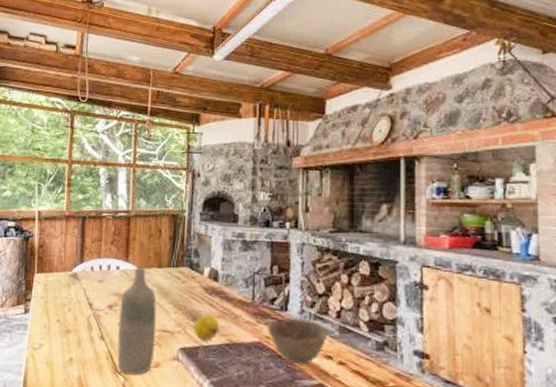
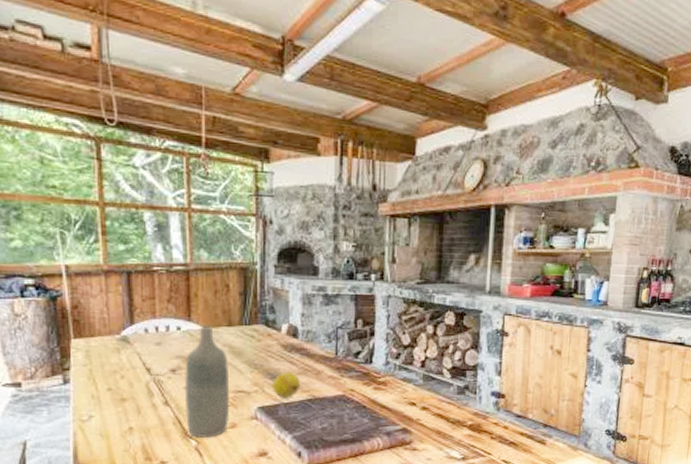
bowl: present [267,318,329,365] -> none [351,370,414,413]

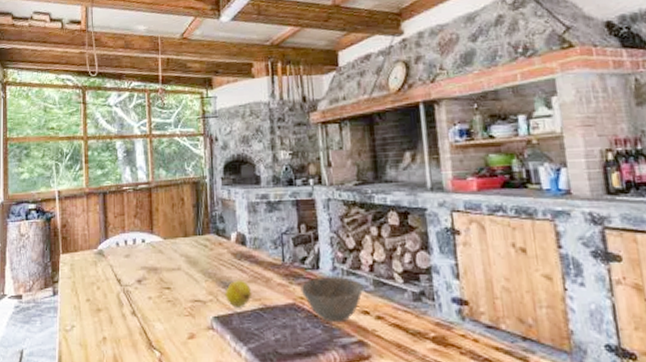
bottle: present [184,326,230,438] -> none [148,238,188,349]
bowl: none [351,370,414,413] -> present [300,275,364,323]

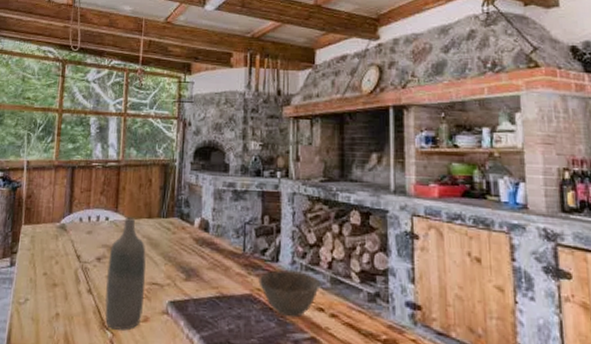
bottle: none [148,238,188,349] -> present [104,217,146,330]
fruit: present [225,279,252,307] -> none [182,266,210,294]

